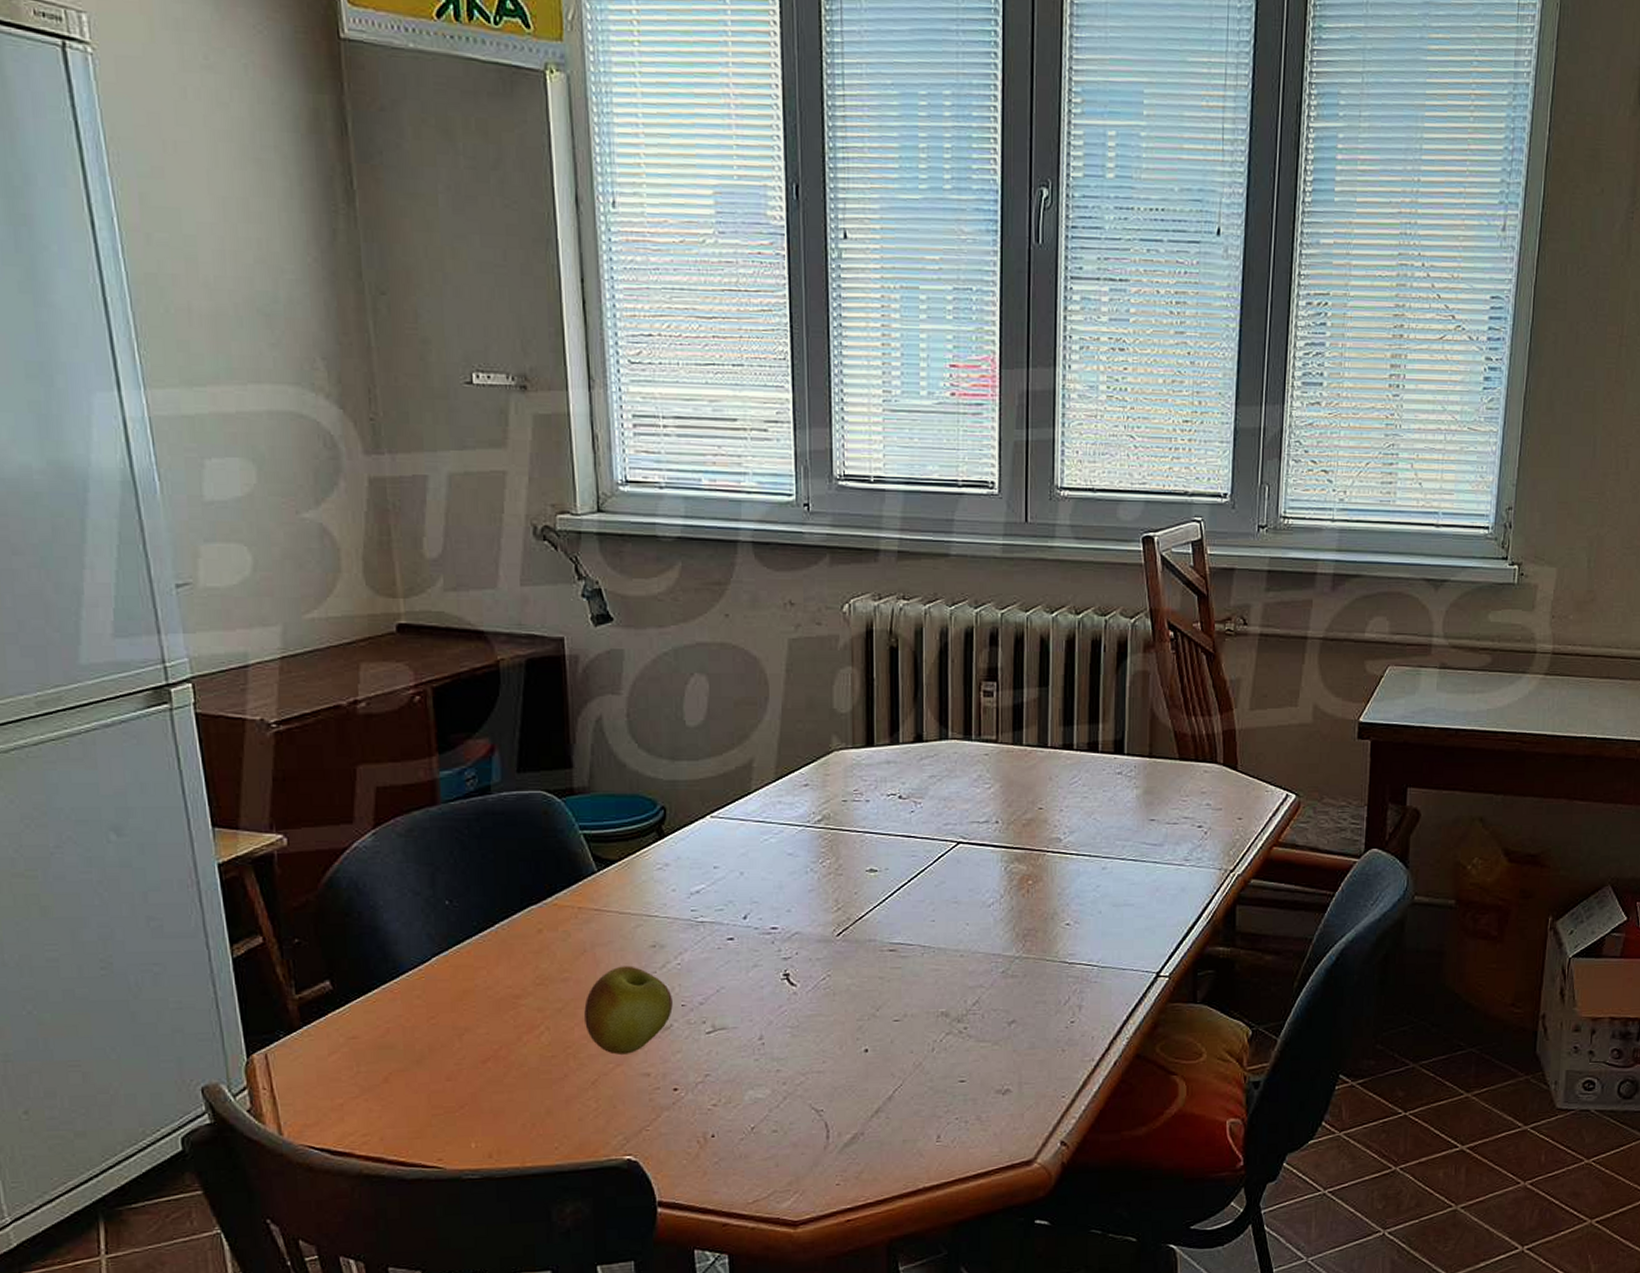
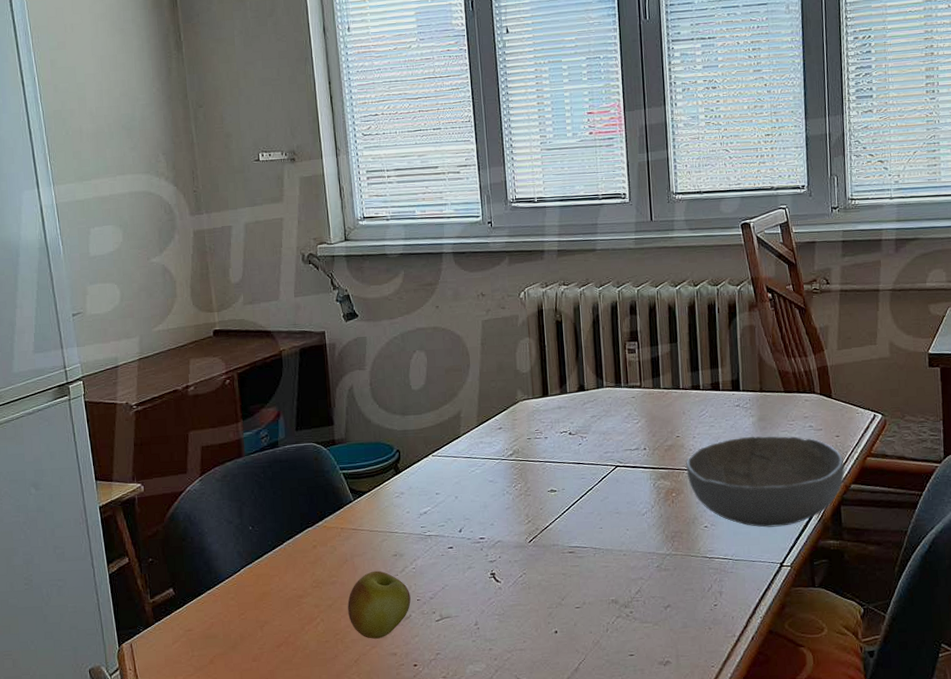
bowl: none [1048,813,1245,928] -> present [686,435,845,528]

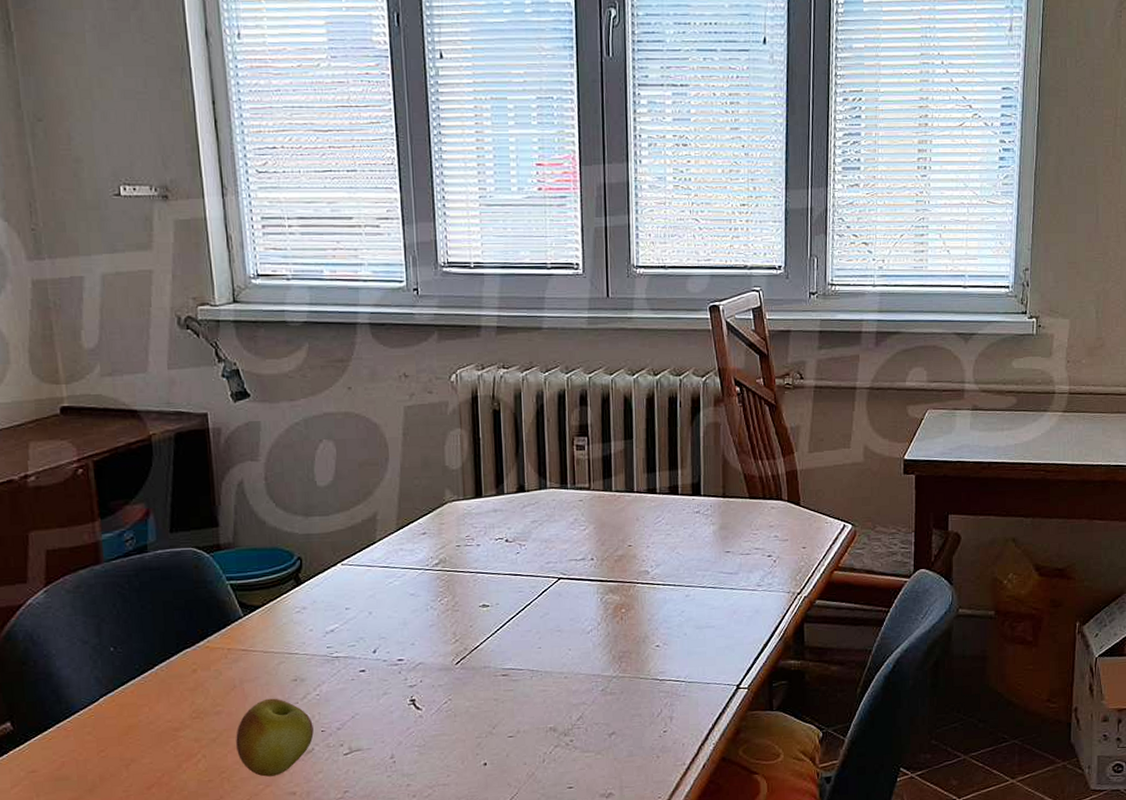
bowl: present [686,435,845,528] -> none [638,546,810,647]

